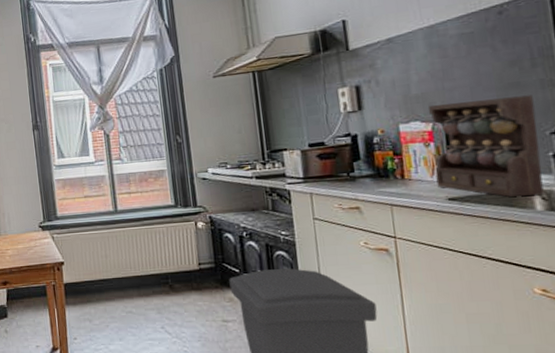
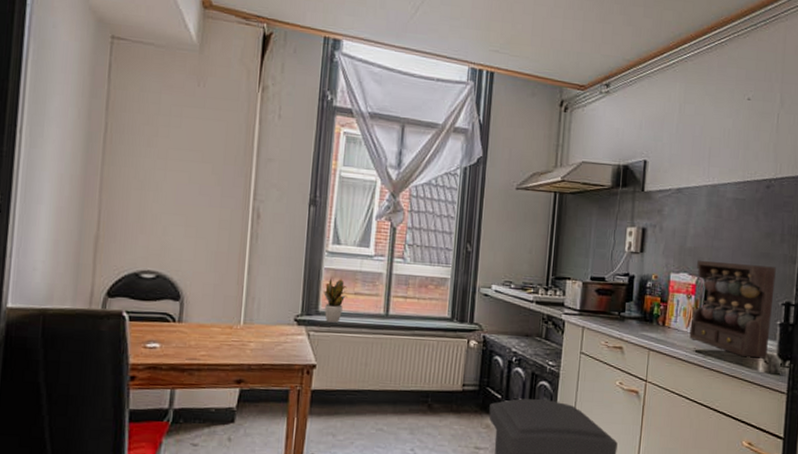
potted plant: none [58,185,79,225] -> present [323,277,348,323]

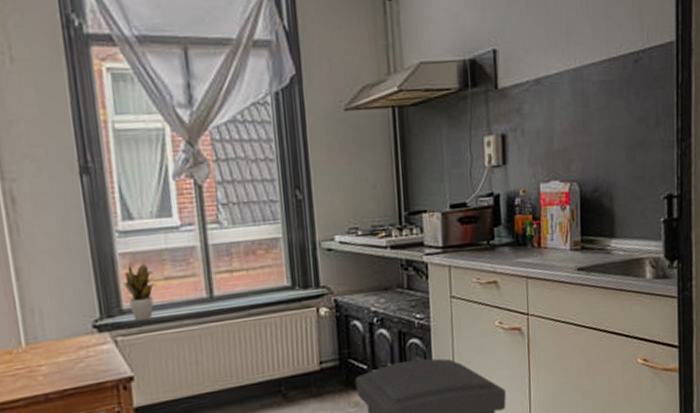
spice rack: present [689,260,776,359] -> none [568,156,654,266]

